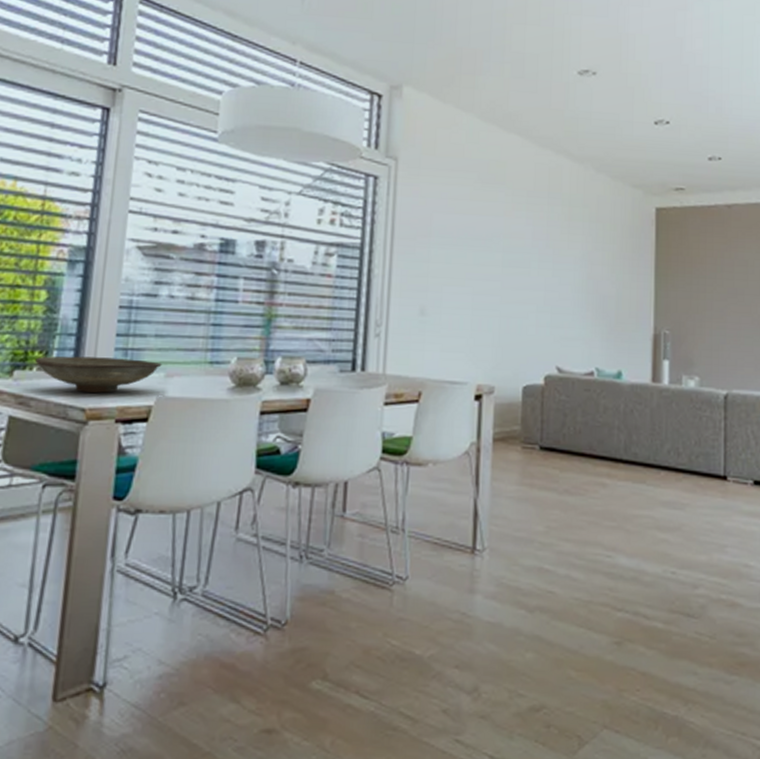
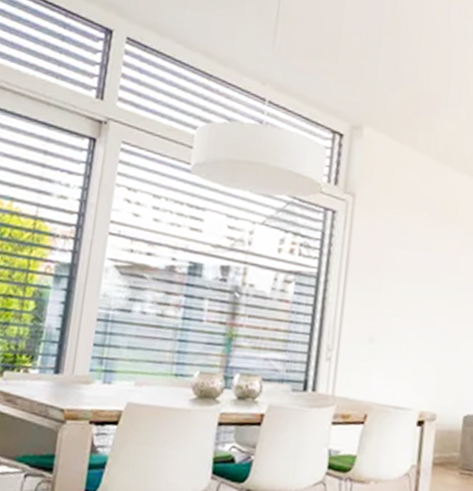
decorative bowl: present [35,356,162,394] -> none [22,360,133,397]

